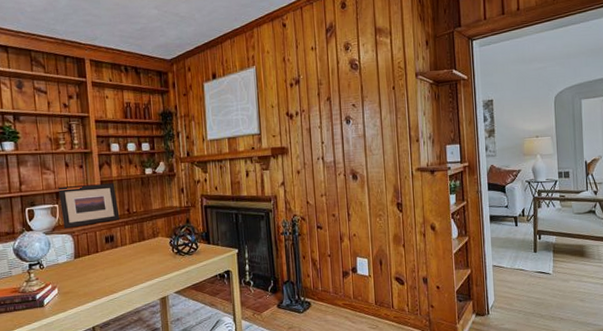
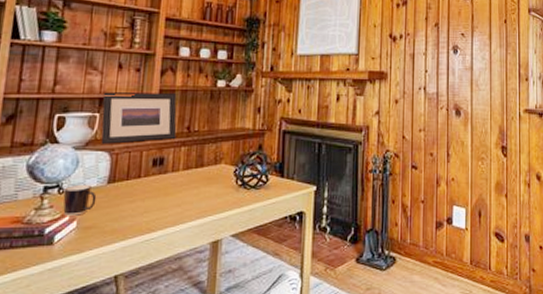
mug: none [43,260,69,285] -> present [63,184,97,216]

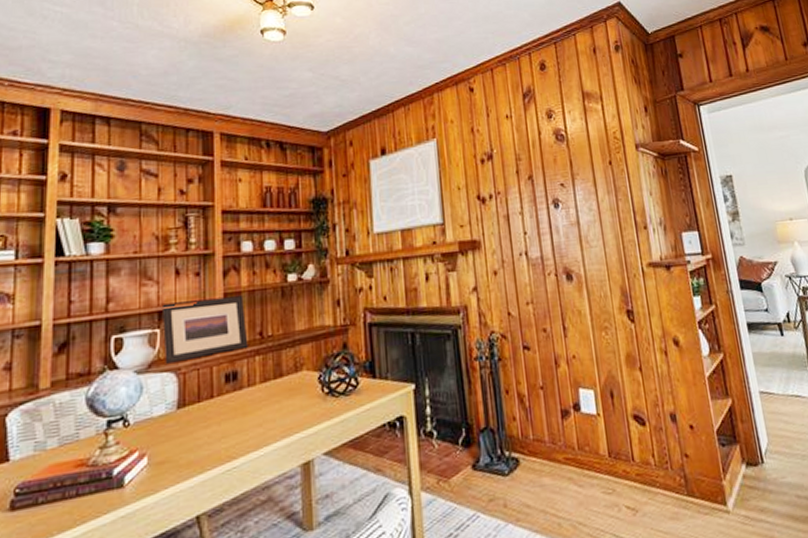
mug: present [63,184,97,216] -> none [129,412,167,452]

